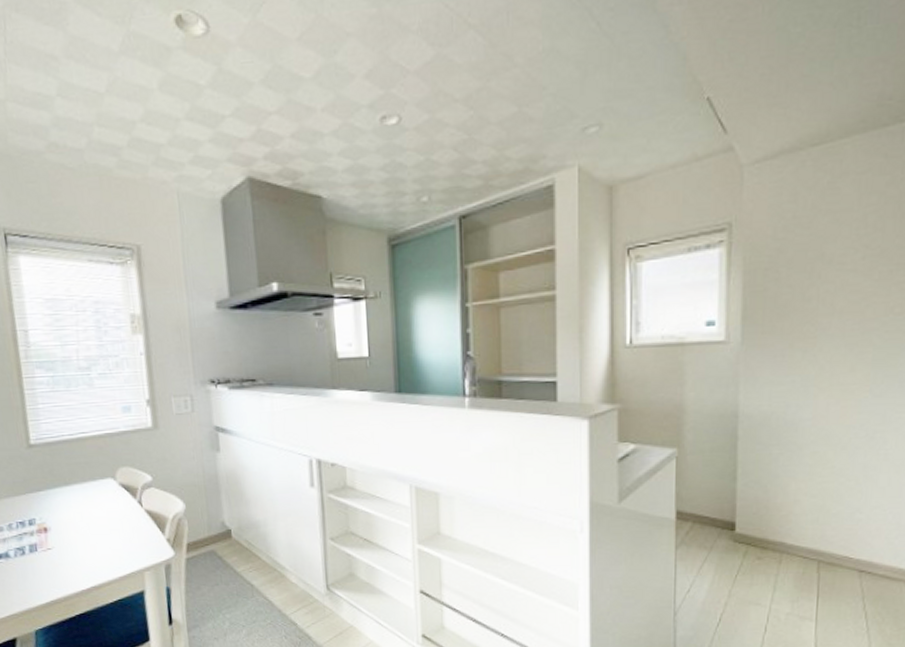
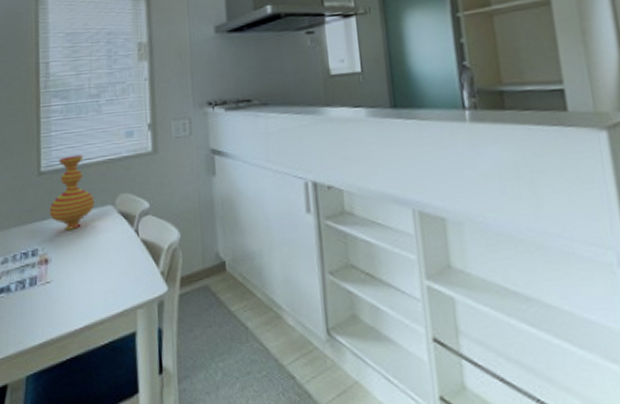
vase: none [43,428,93,501] -> present [49,154,95,230]

